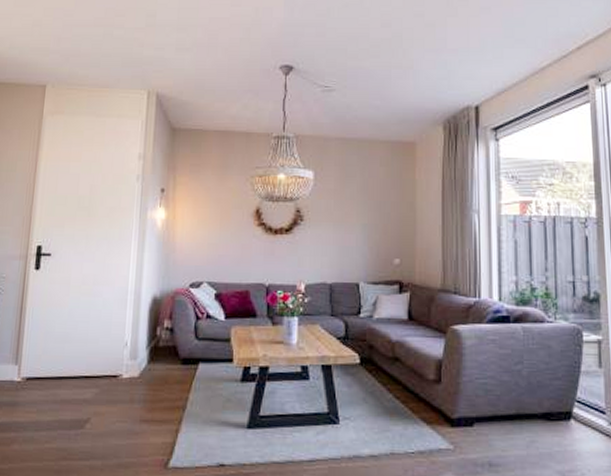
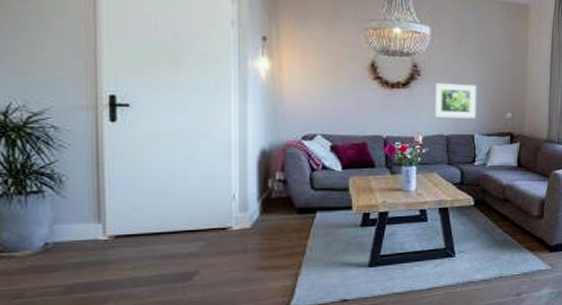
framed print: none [318,228,362,265] -> present [435,83,477,119]

